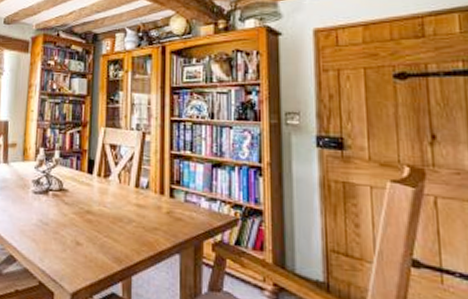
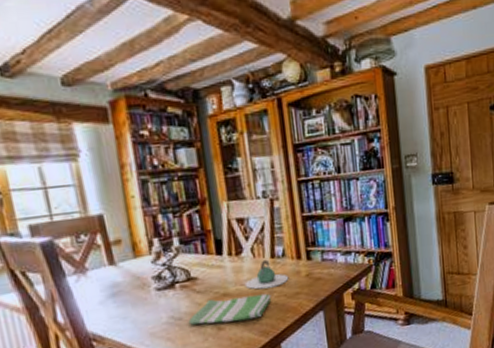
dish towel: none [53,212,130,244] -> present [188,293,272,325]
teapot: none [107,187,150,217] -> present [244,259,289,290]

